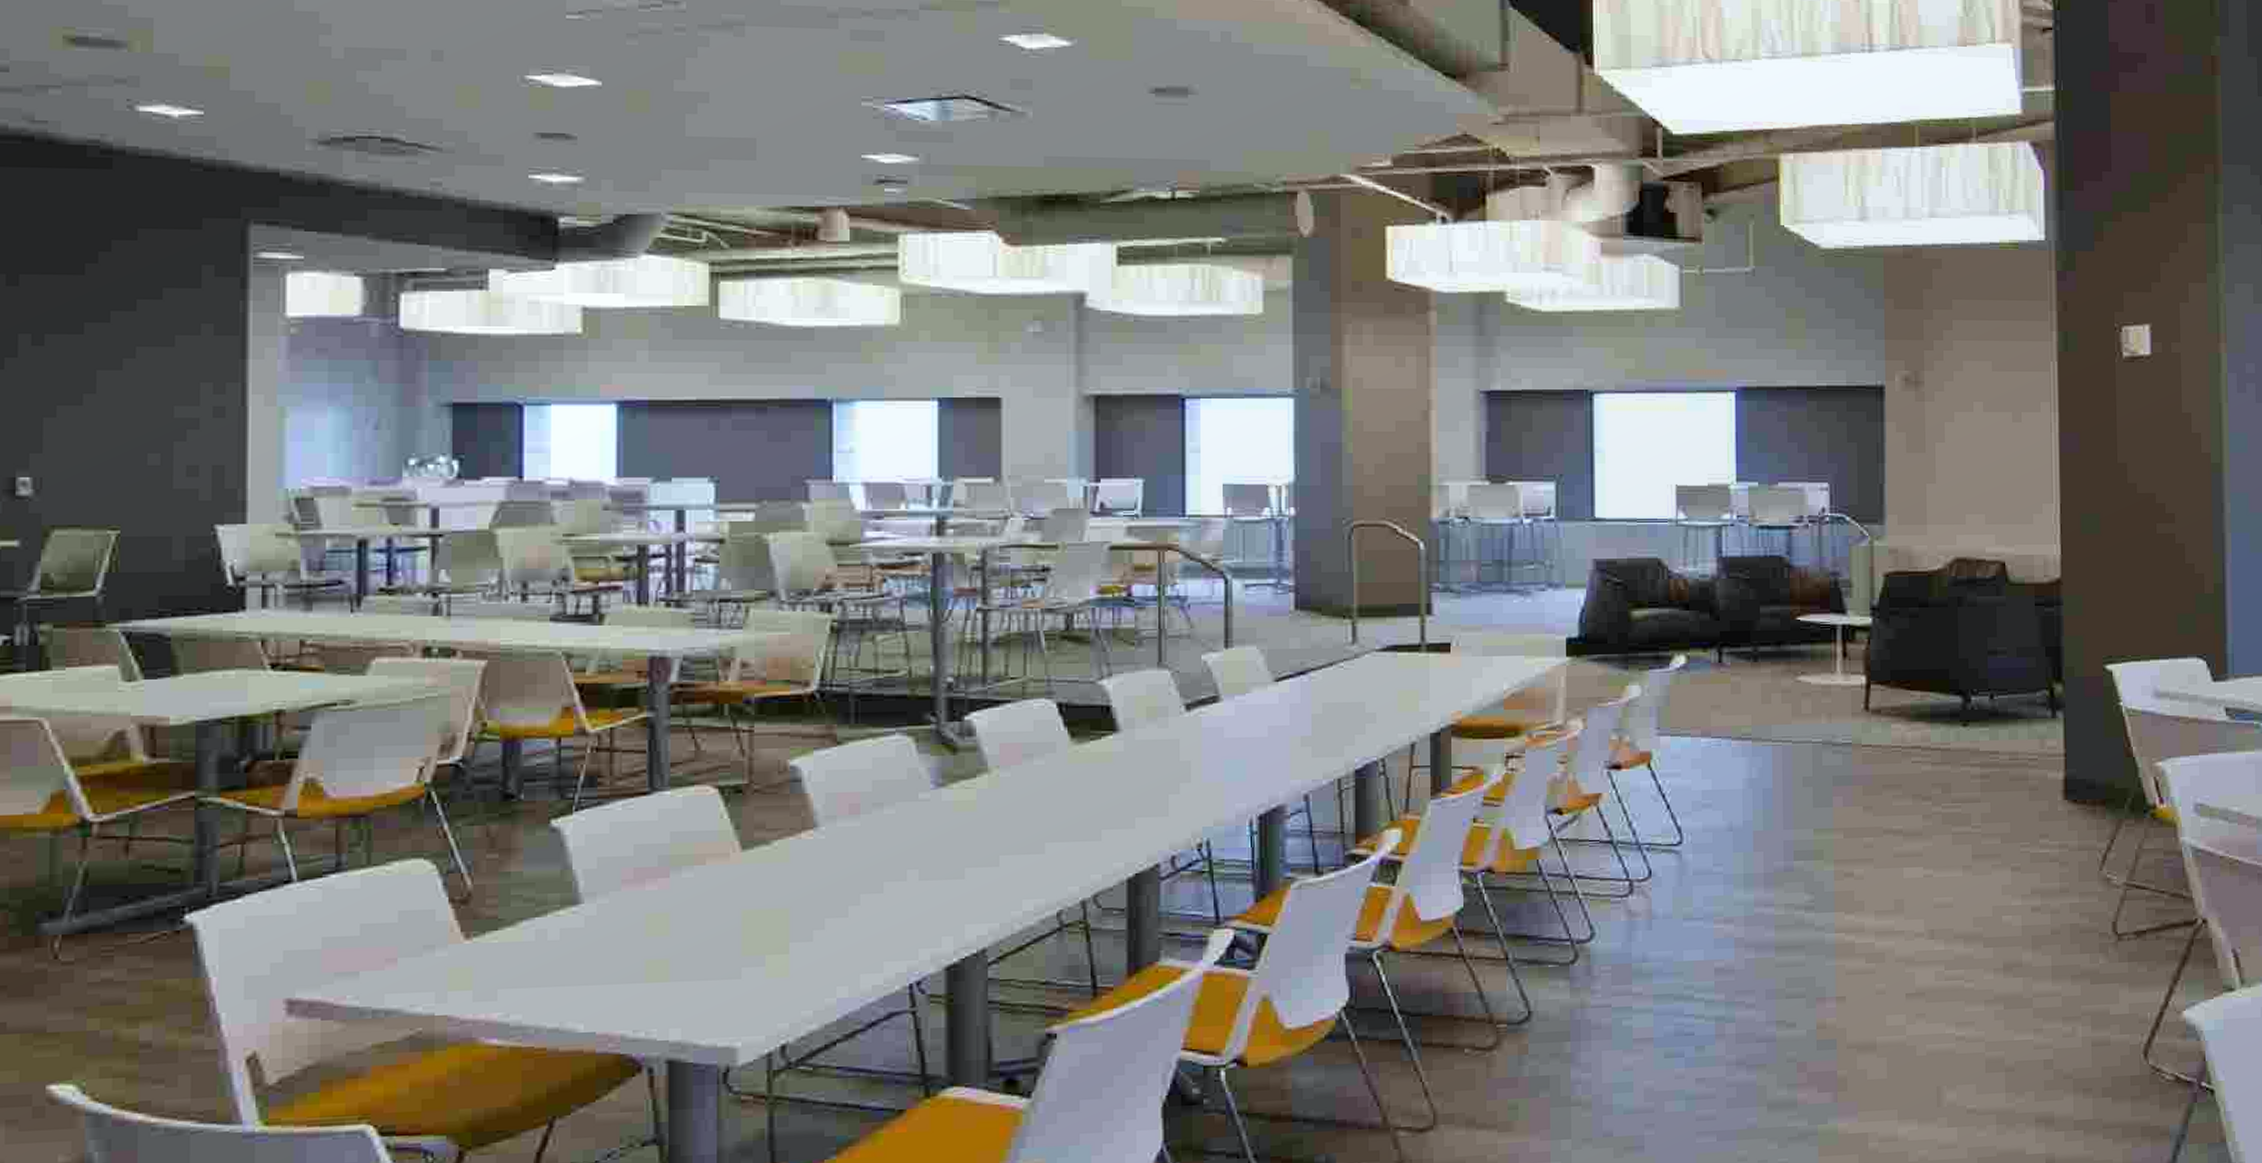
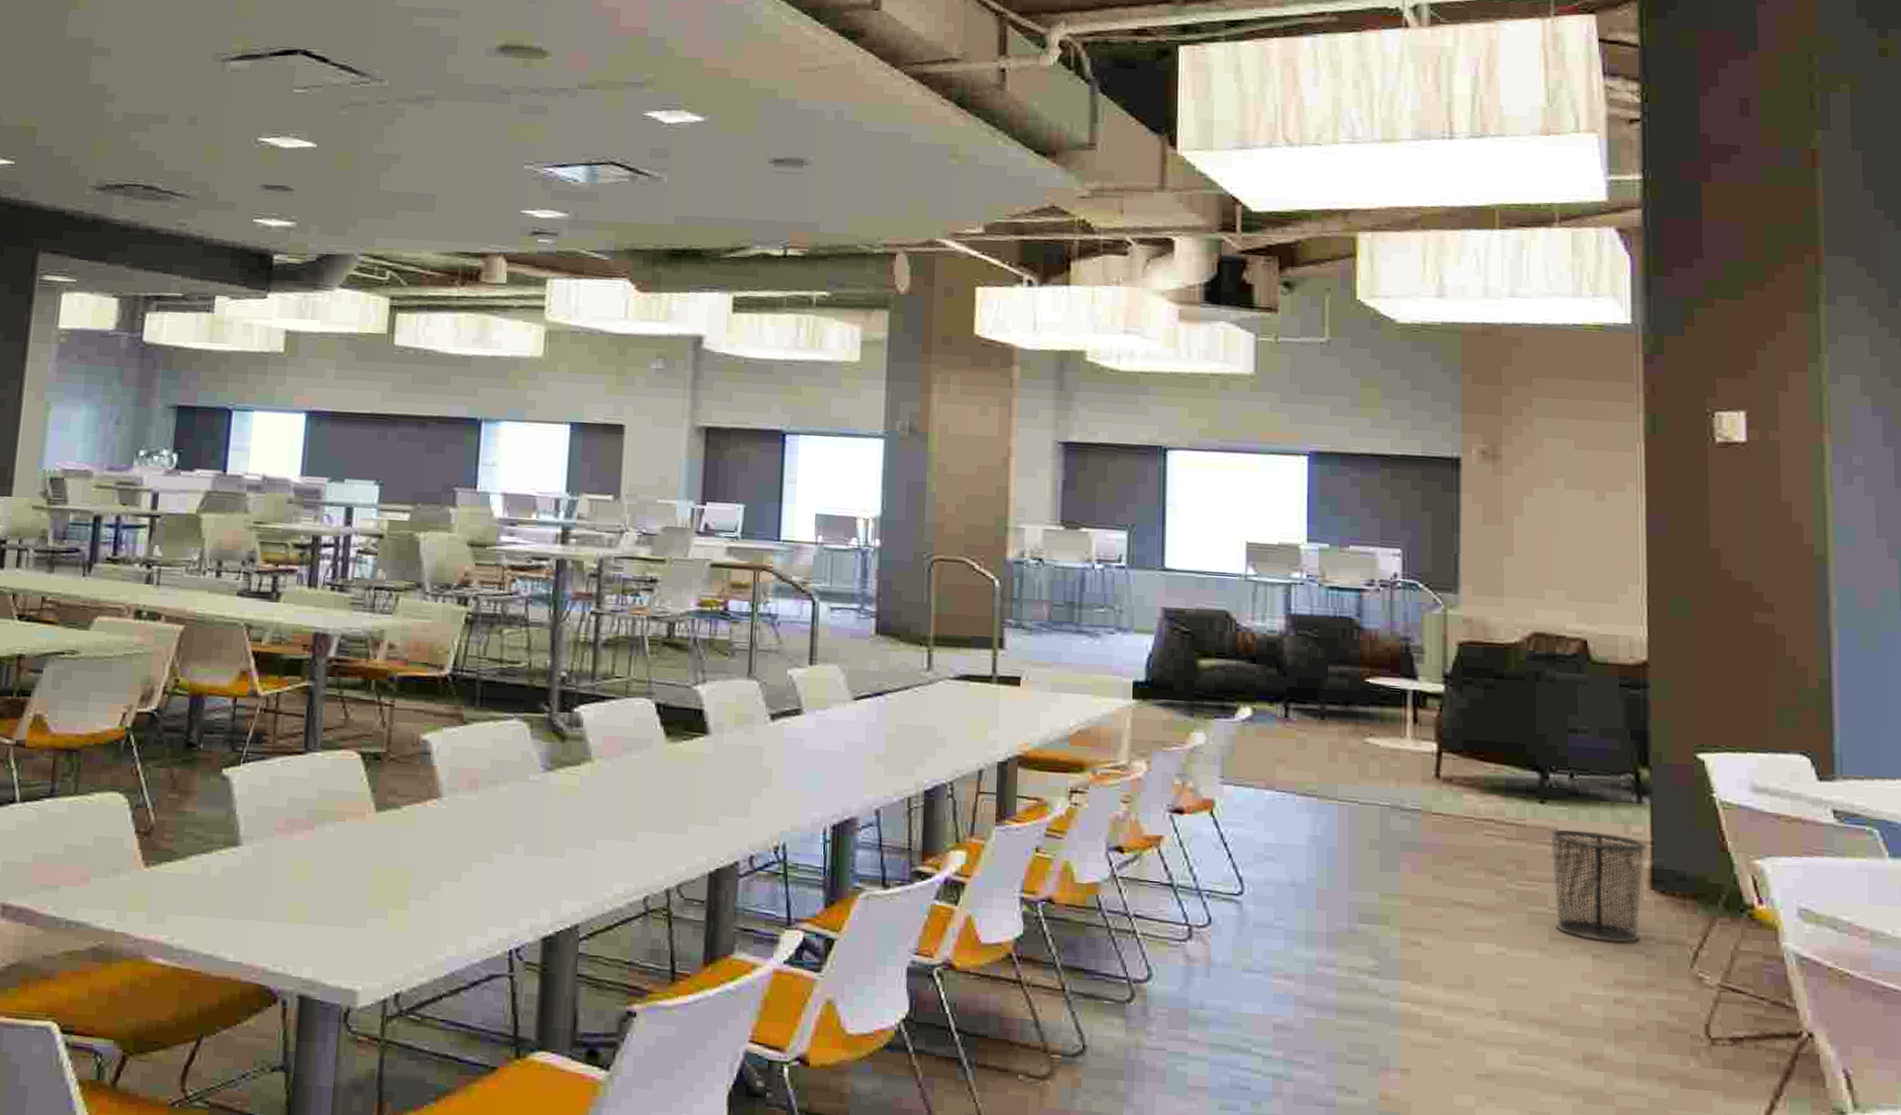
trash can: none [1971,749,2061,854] -> present [1549,829,1647,943]

